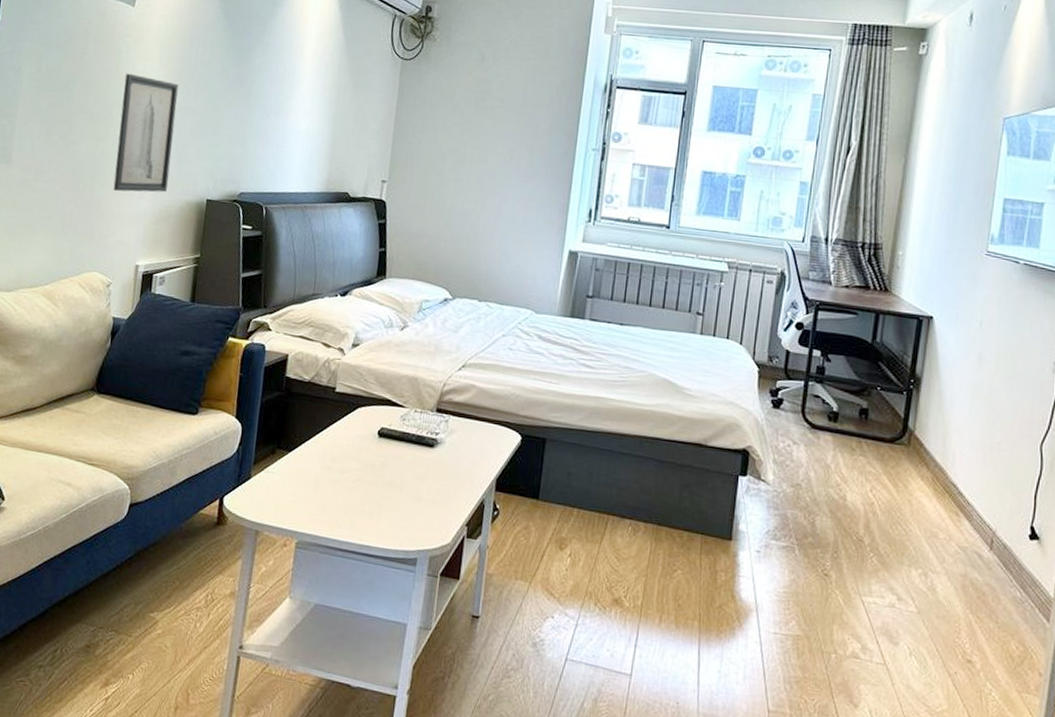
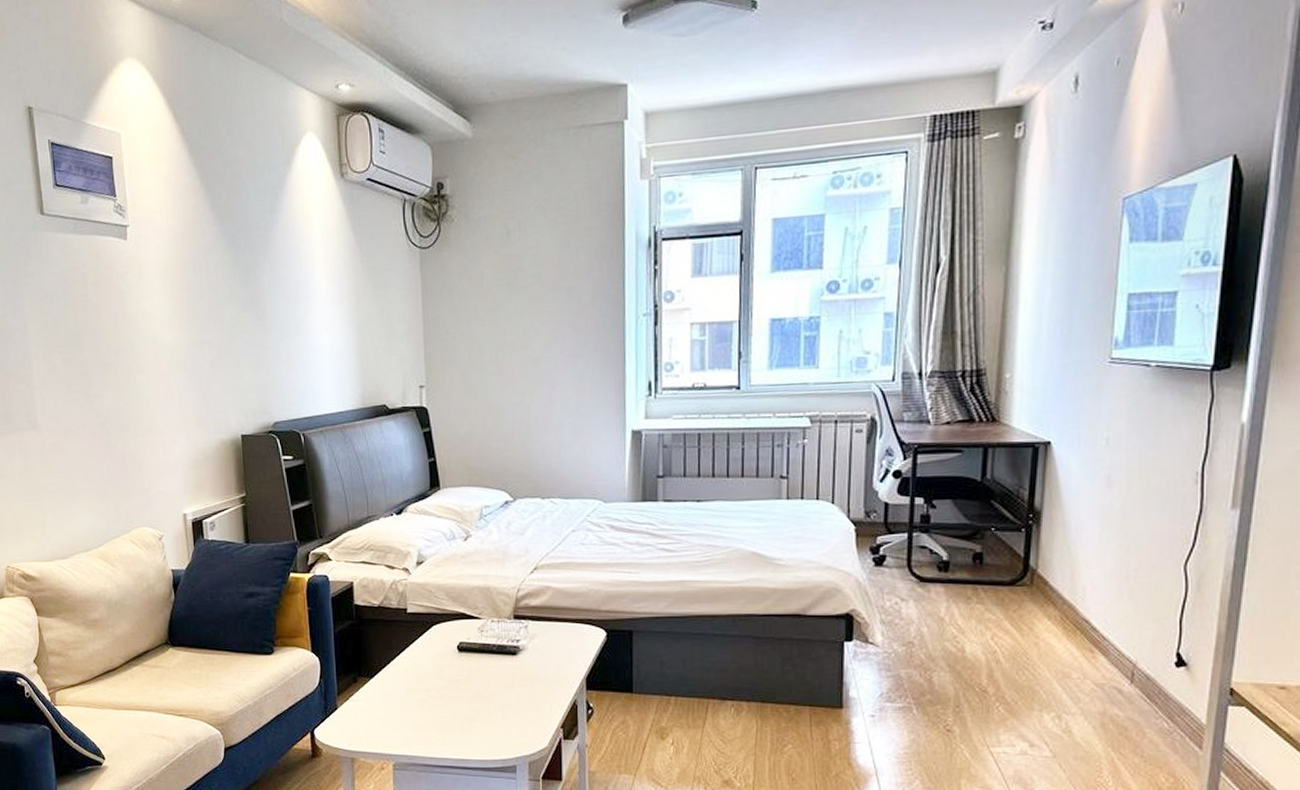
wall art: present [113,73,179,193] -> none [132,314,199,441]

